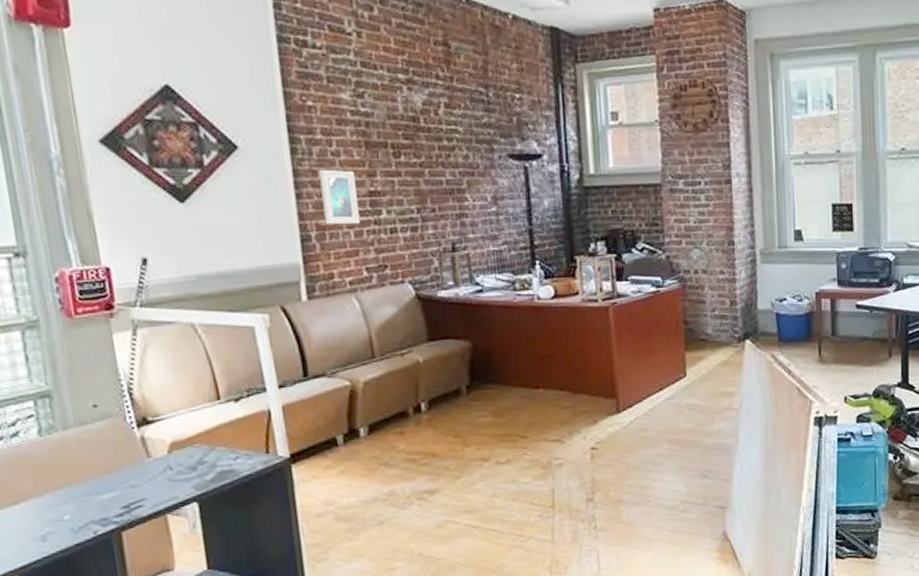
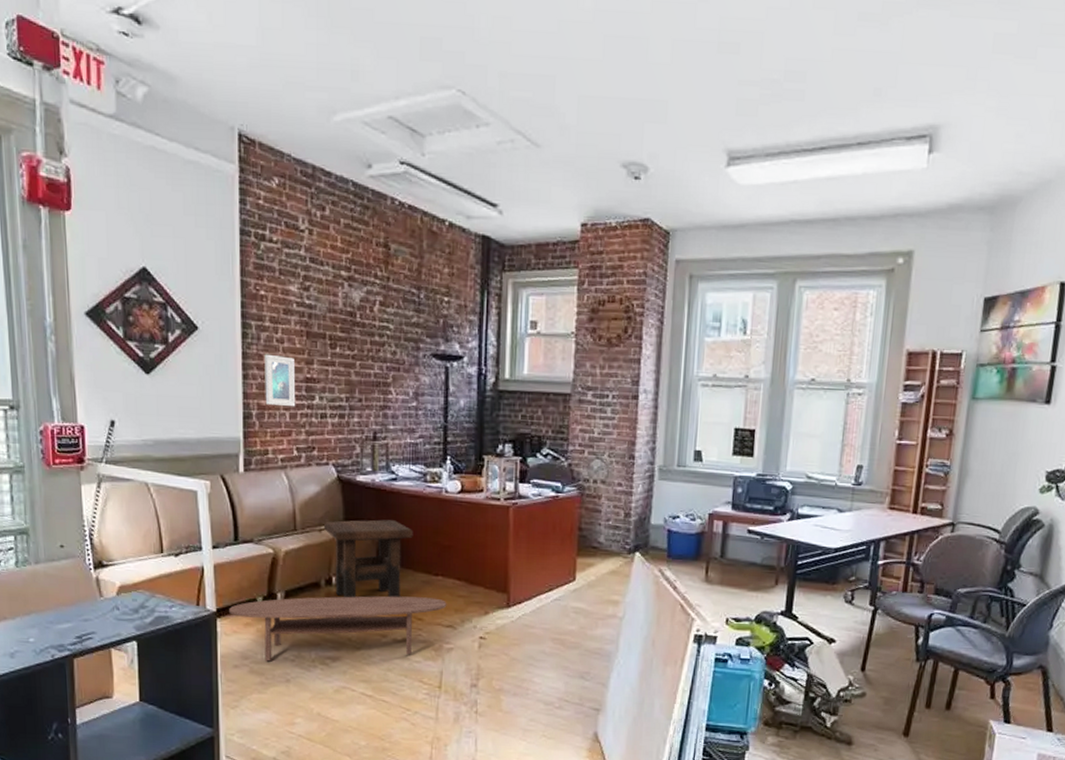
coffee table: none [305,412,552,505] -> present [229,596,447,662]
side table: none [406,335,507,425] -> present [324,519,413,598]

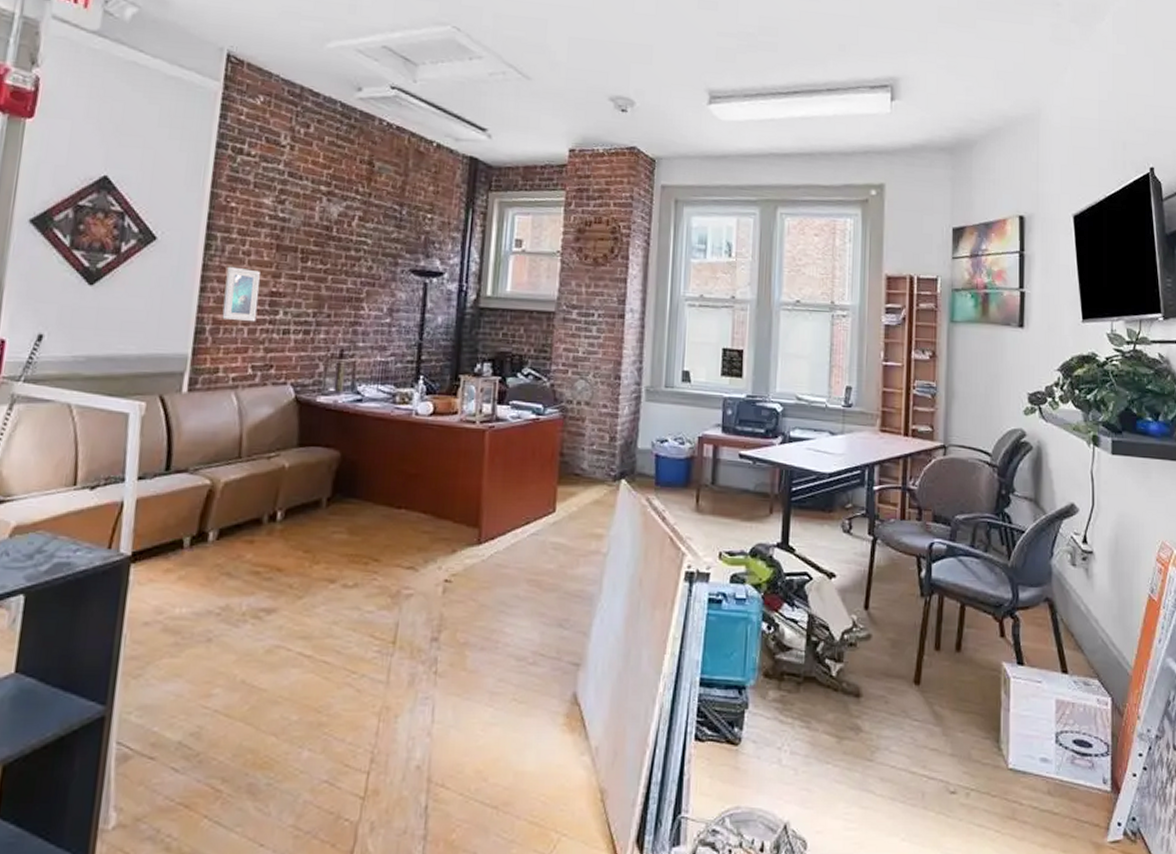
coffee table: present [229,596,447,662] -> none [147,533,409,616]
side table: present [324,519,413,598] -> none [274,445,376,537]

